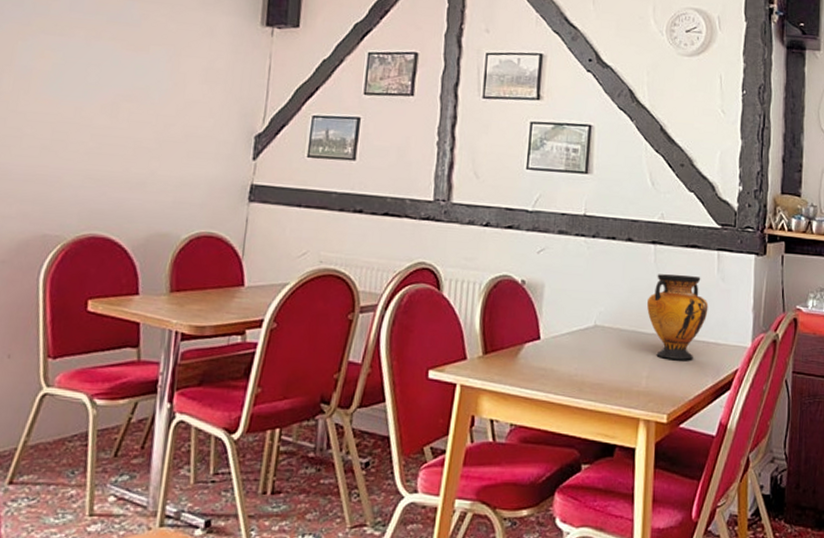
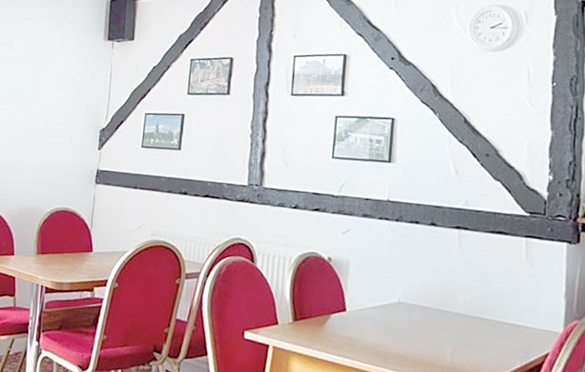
vase: present [647,274,709,360] -> none [451,257,516,341]

